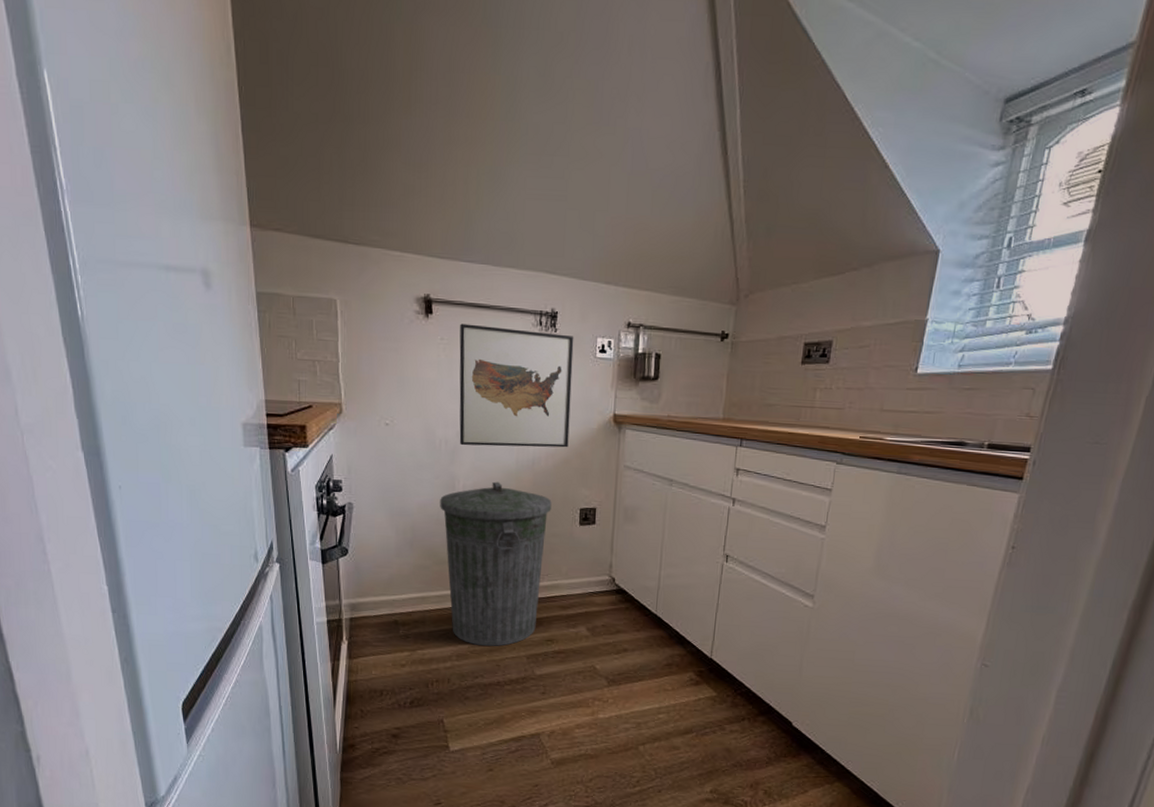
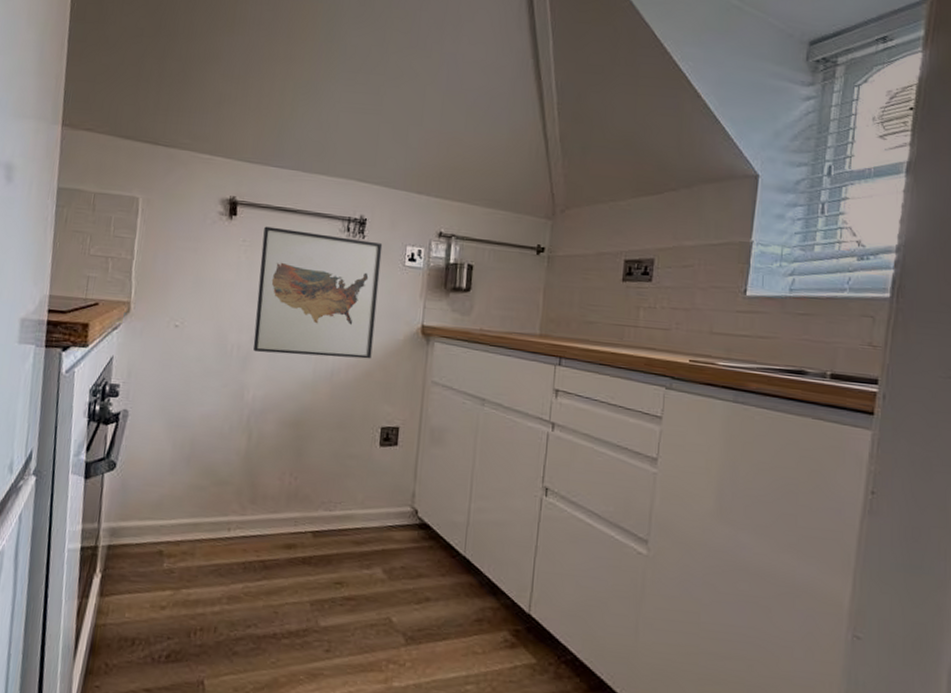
trash can: present [440,481,552,646] -> none [225,393,350,588]

